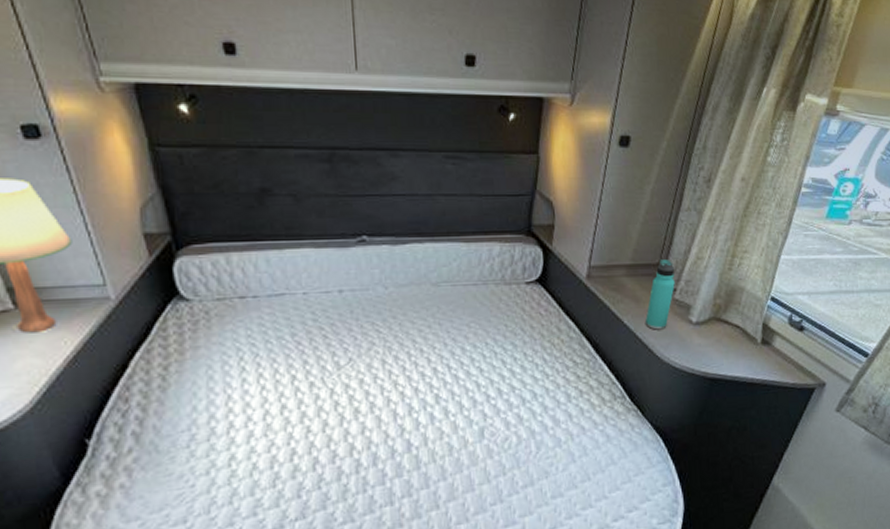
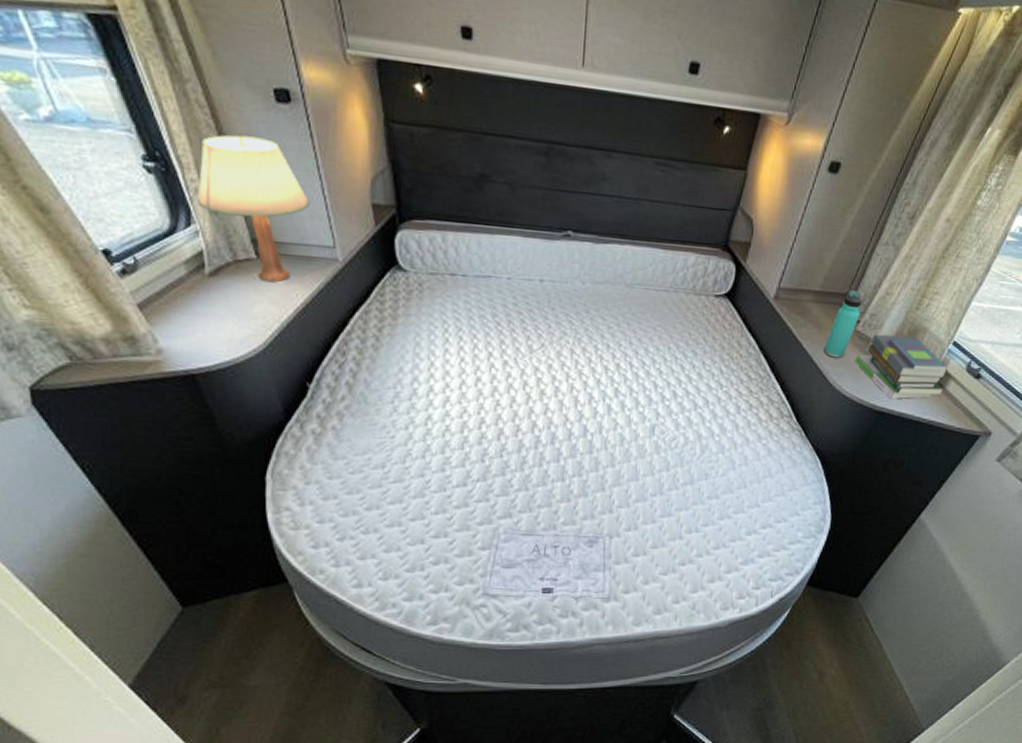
books: none [678,298,771,364] -> present [855,334,947,400]

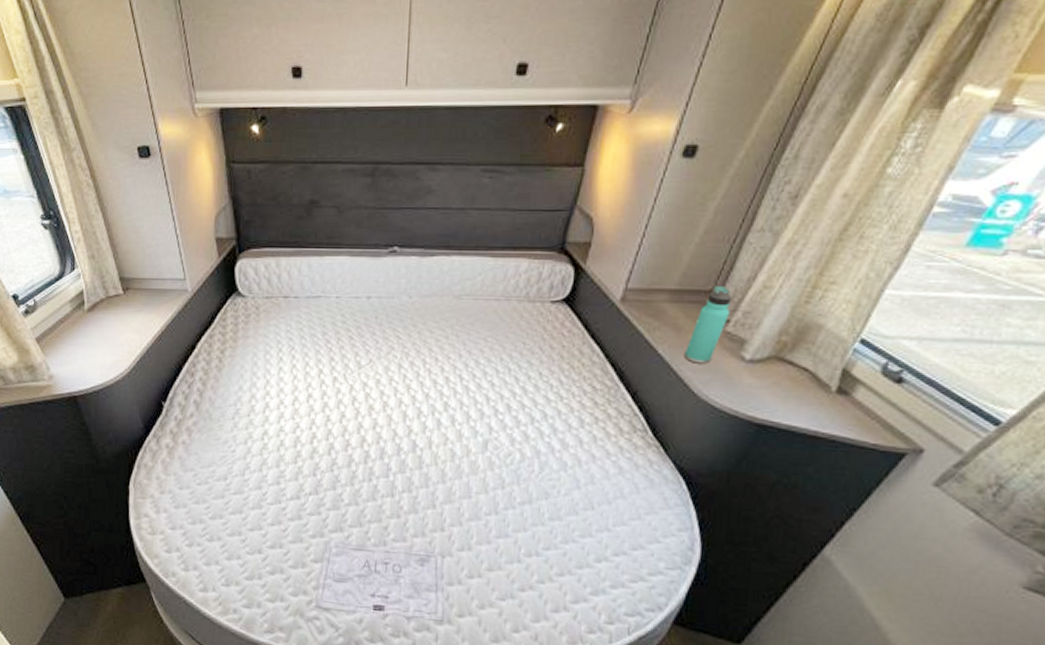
table lamp: present [196,133,310,283] -> none [79,189,165,314]
books: present [855,334,947,400] -> none [725,334,854,410]

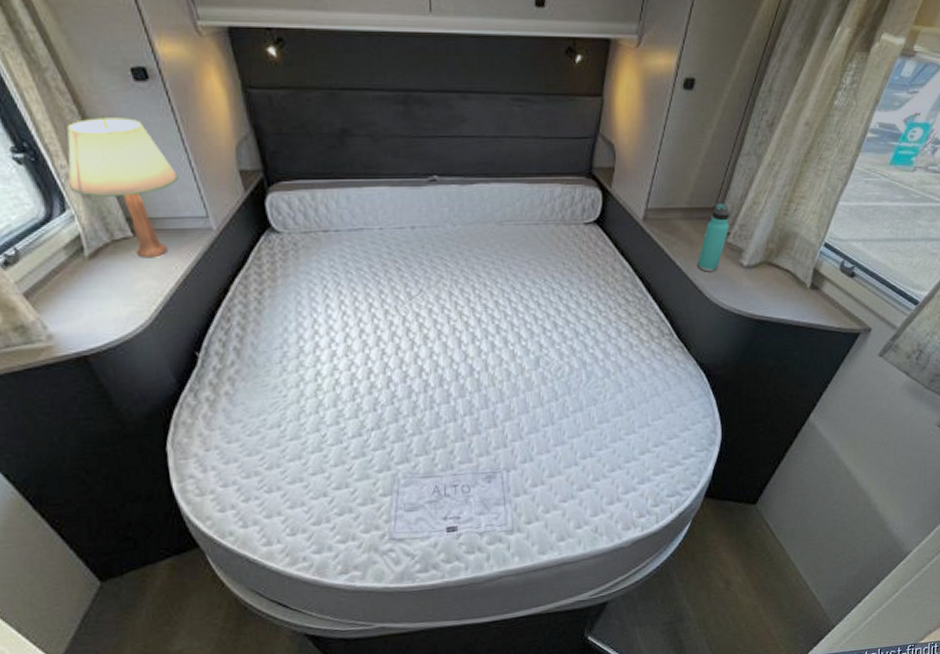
table lamp: none [79,189,165,314] -> present [67,116,179,258]

